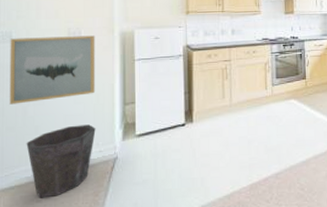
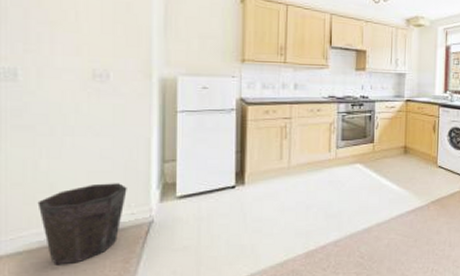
wall art: present [9,35,96,105] -> none [14,76,128,156]

